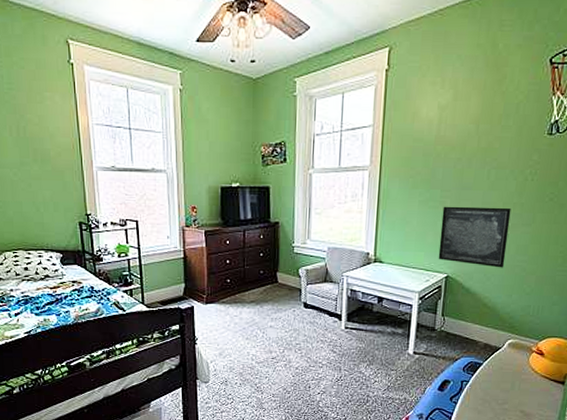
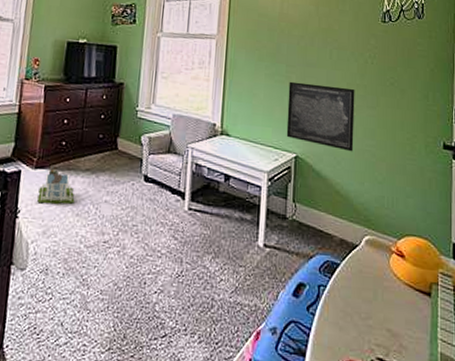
toy house: none [211,301,244,332] -> present [37,166,75,204]

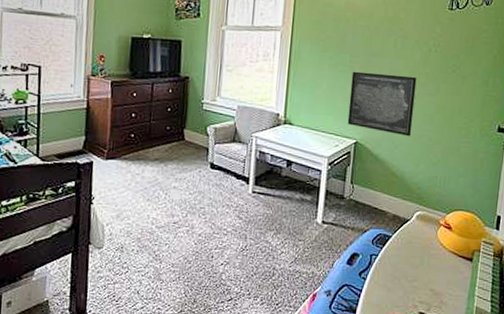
toy house: present [37,166,75,204] -> none [110,157,145,191]

